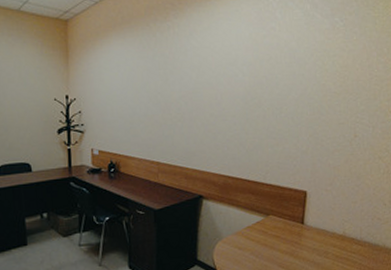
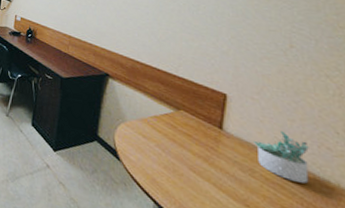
succulent plant: none [328,213,366,253] -> present [254,131,309,184]

